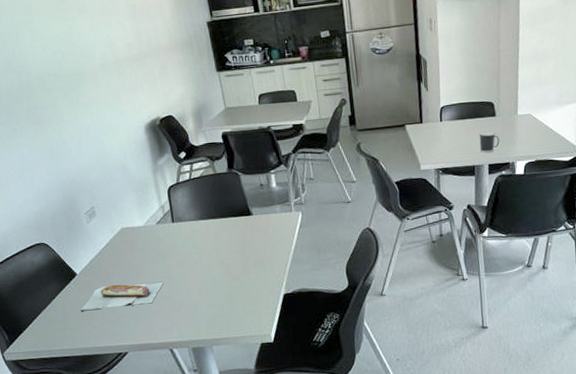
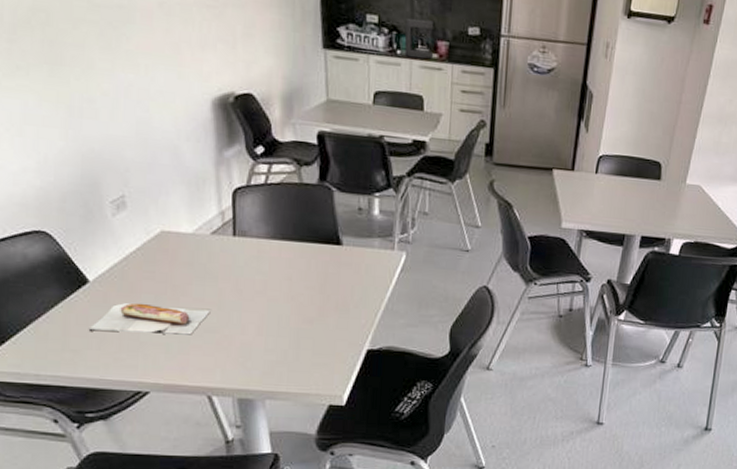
coffee maker: none [273,33,297,65] -> present [404,17,435,60]
mug: present [479,131,500,153] -> none [635,195,660,222]

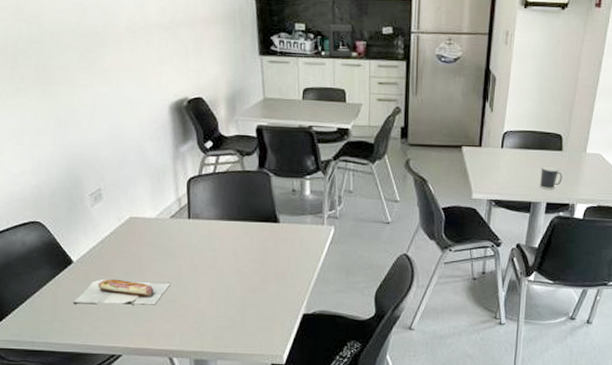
mug: none [635,195,660,222] -> present [540,166,562,190]

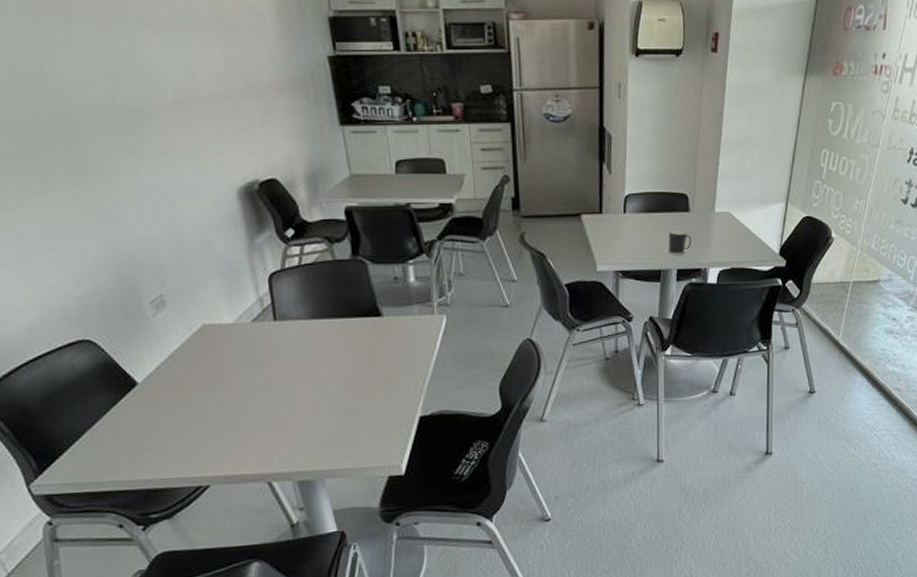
sandwich: present [73,279,171,305] -> none [142,396,261,433]
coffee maker: present [328,23,353,58] -> none [417,84,448,123]

